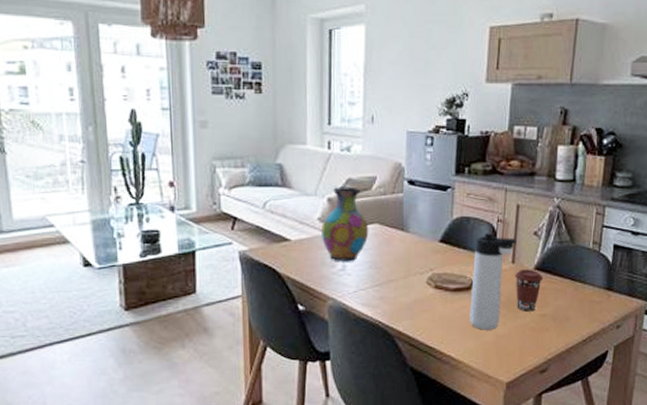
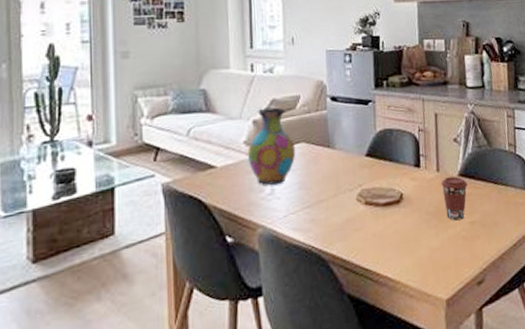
thermos bottle: present [470,233,517,330] -> none [400,143,439,245]

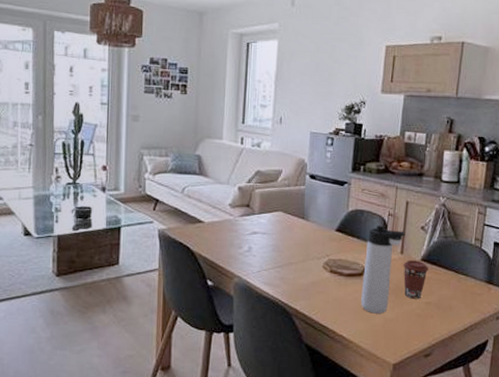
vase: present [247,107,296,186] -> none [230,177,274,245]
thermos bottle: none [400,143,439,245] -> present [361,225,405,314]

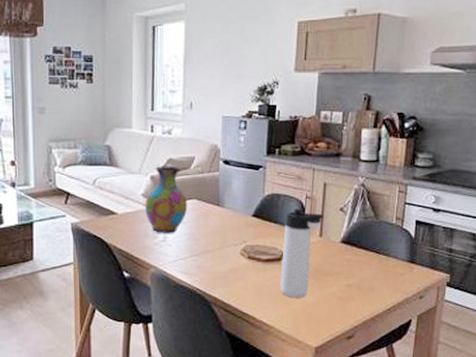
vase: none [230,177,274,245] -> present [144,166,188,234]
coffee cup: present [403,260,429,299] -> none [322,243,349,282]

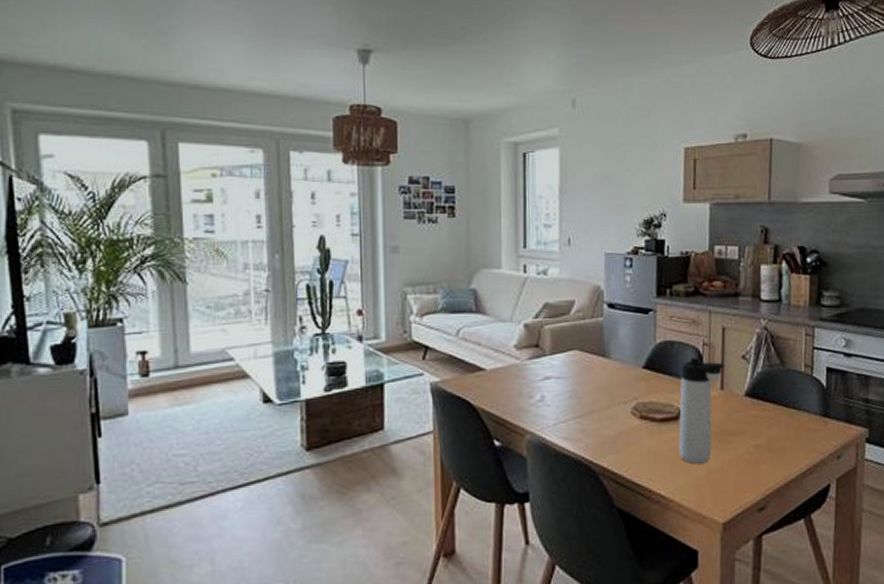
vase: present [144,166,188,234] -> none [517,311,569,392]

